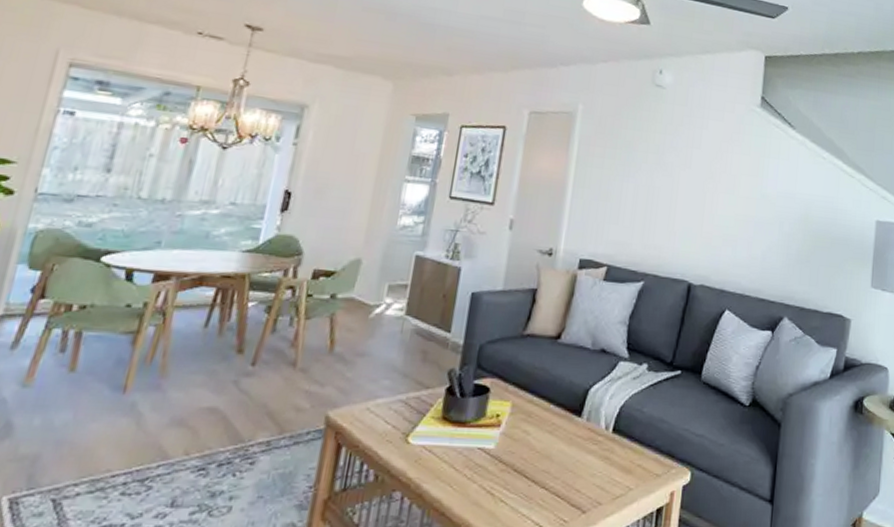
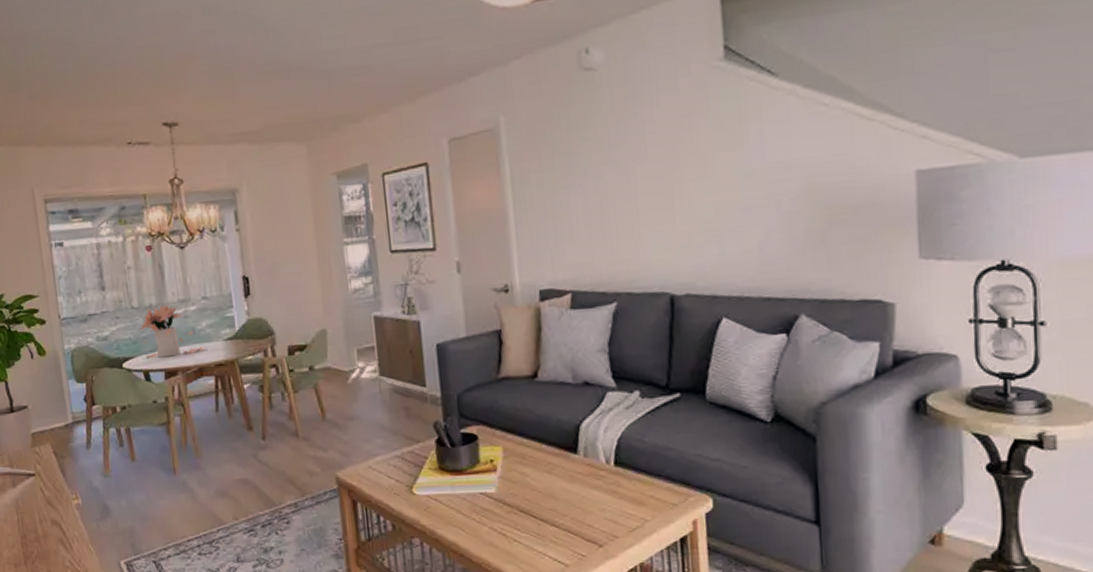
bouquet: none [135,201,218,260] -> present [139,304,207,359]

